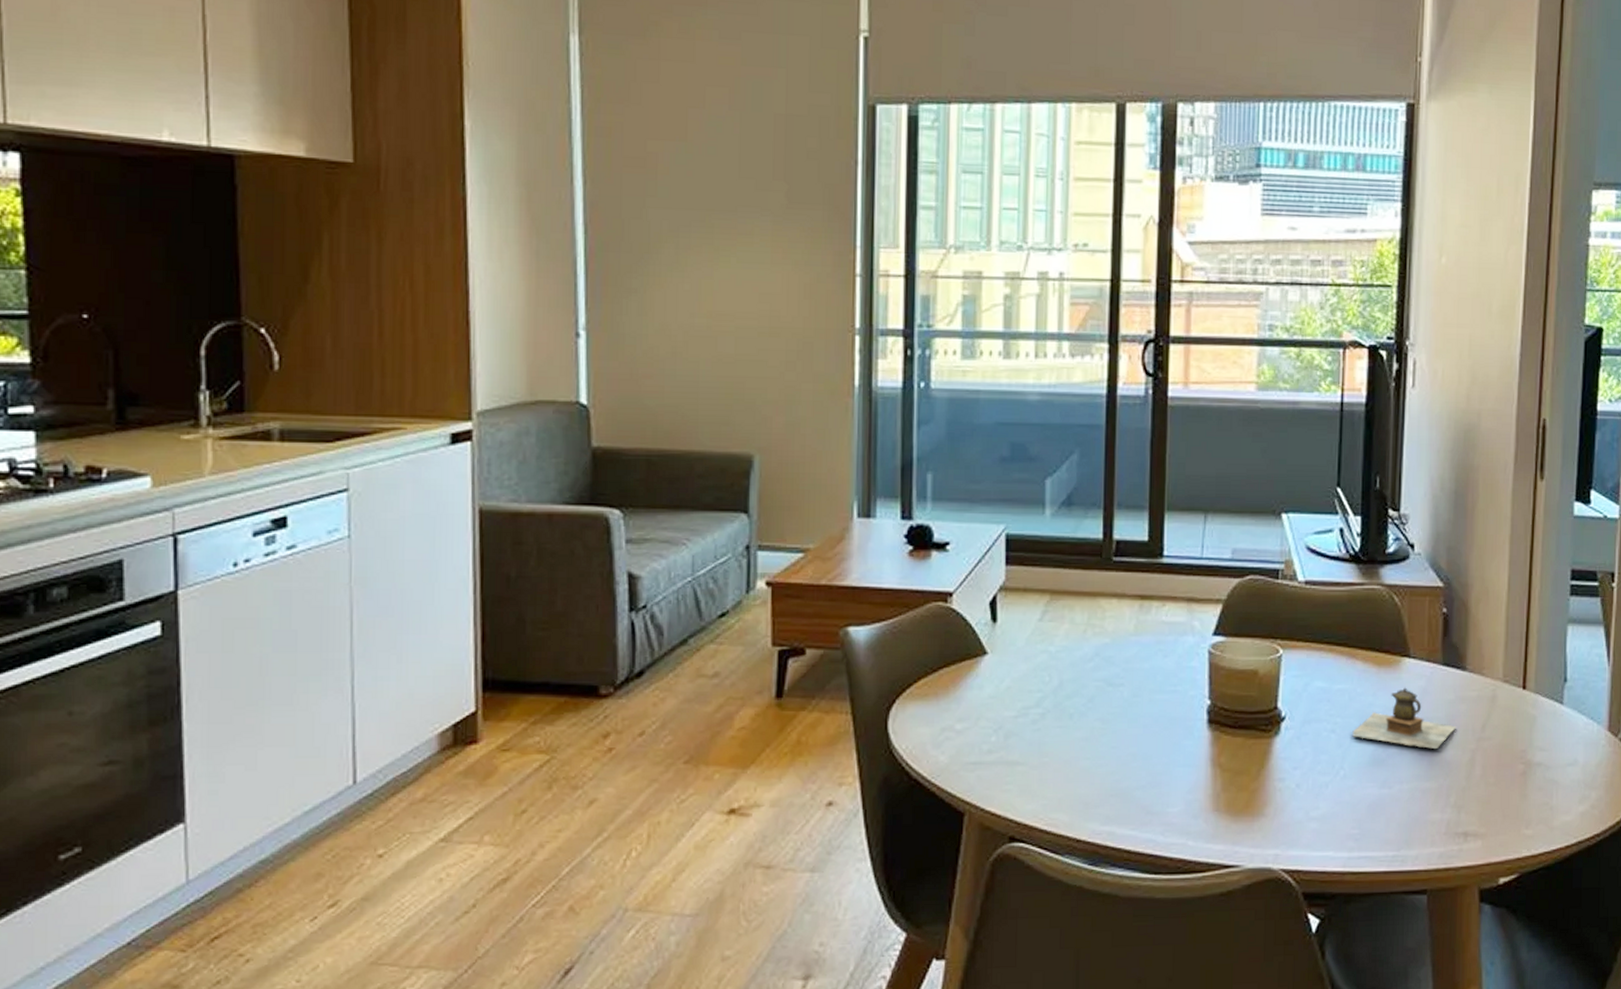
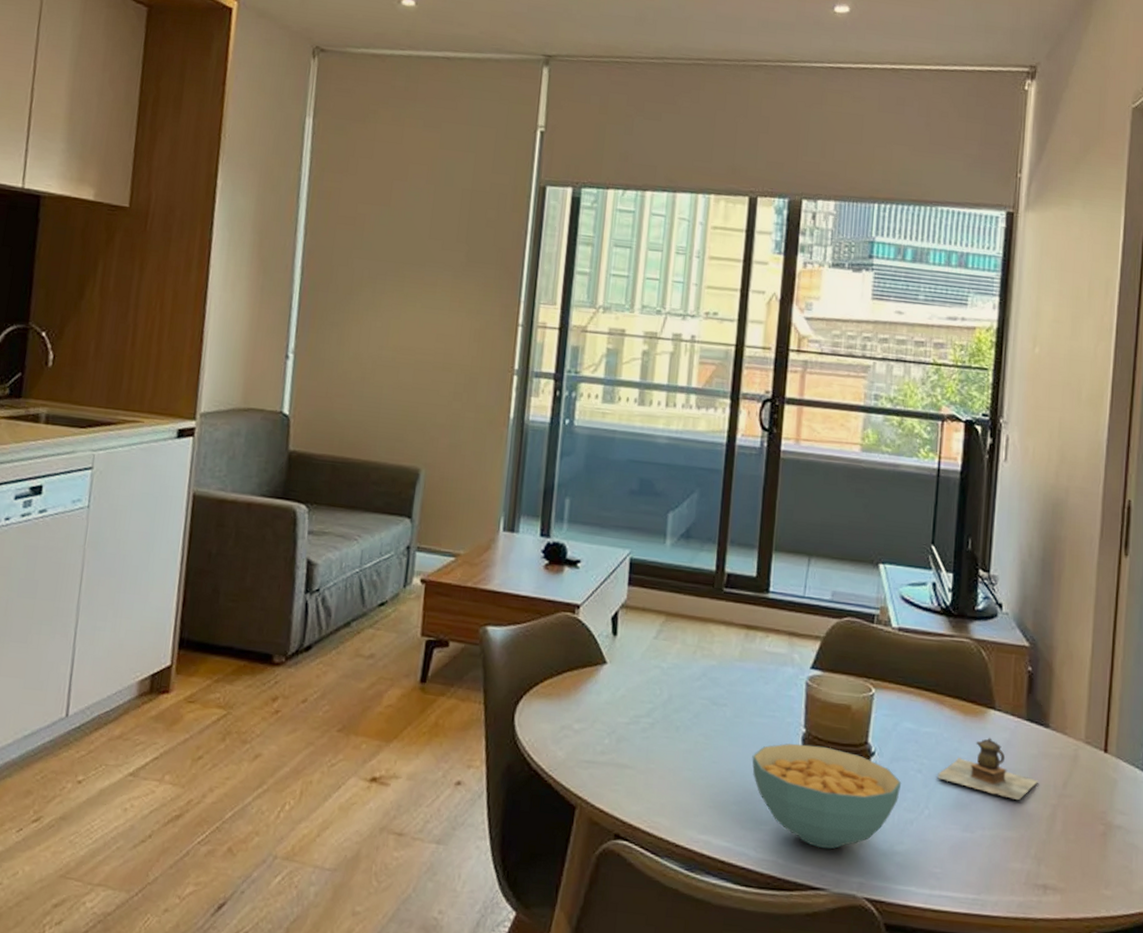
cereal bowl: none [1154,717,1315,824] -> present [752,743,902,849]

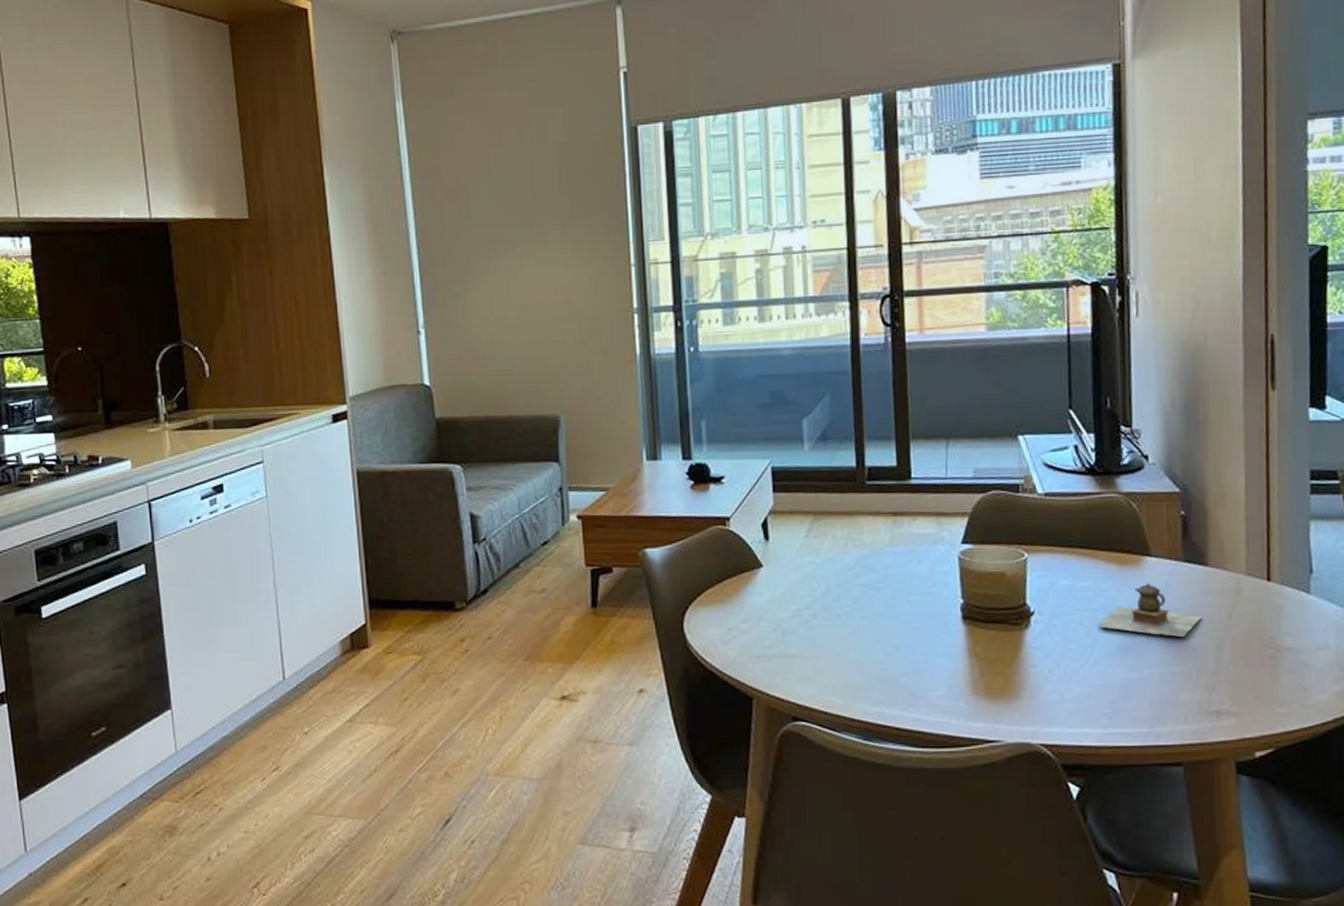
cereal bowl: present [752,743,902,849] -> none [914,613,1064,705]

